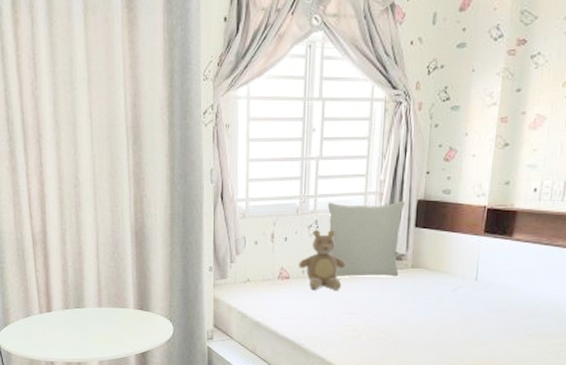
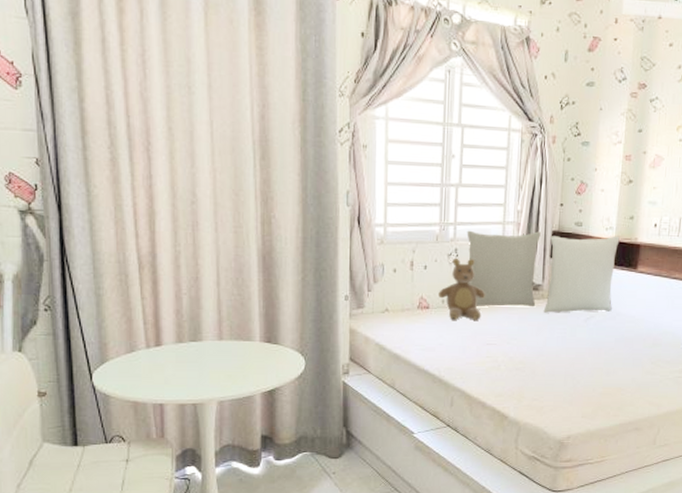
pillow: none [407,202,493,283] -> present [543,236,620,313]

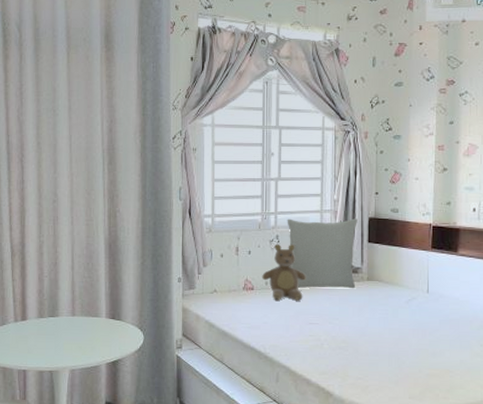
pillow: present [543,236,620,313] -> none [363,220,437,295]

